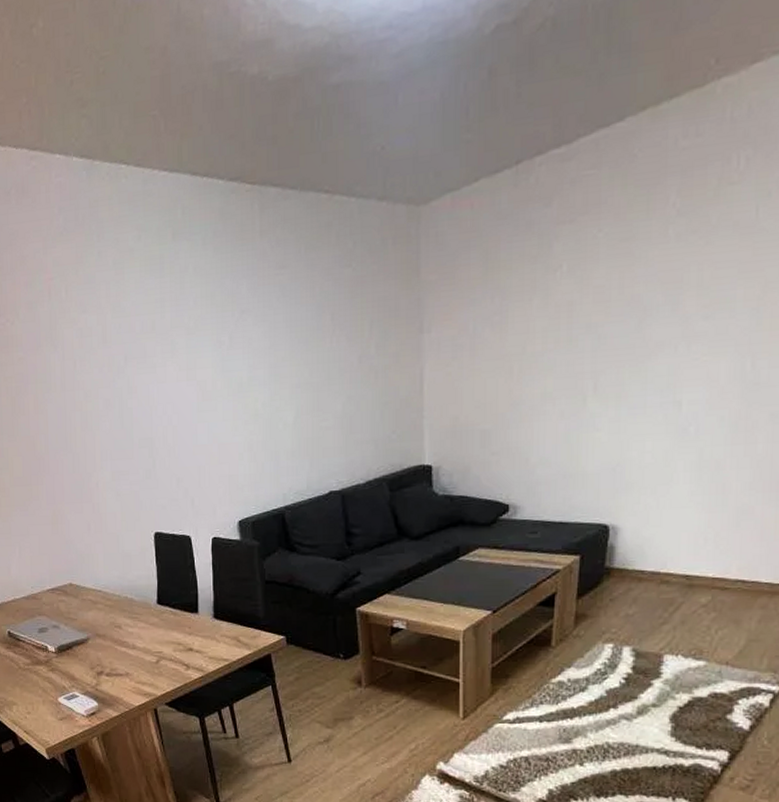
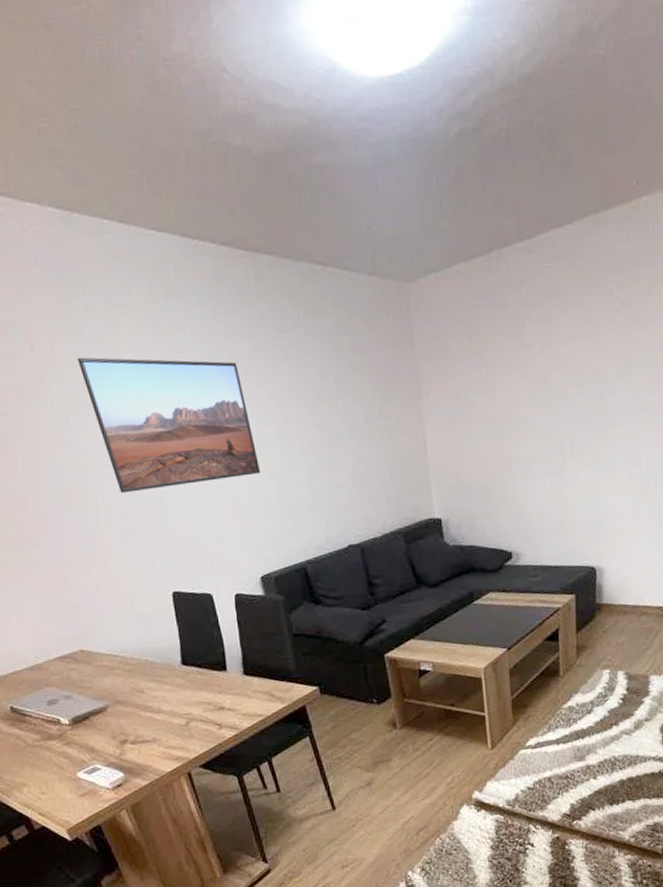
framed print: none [88,301,248,435] -> present [77,357,261,493]

